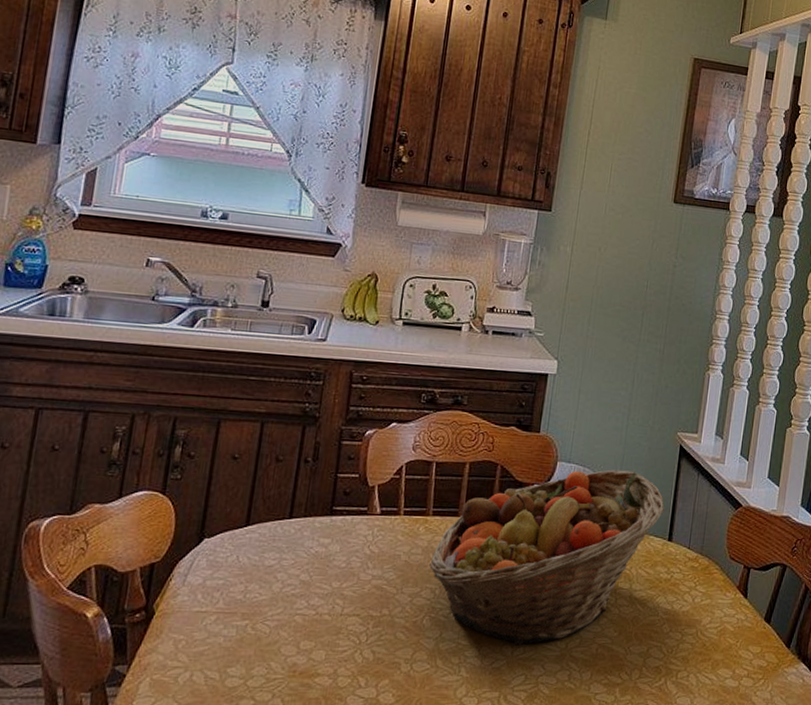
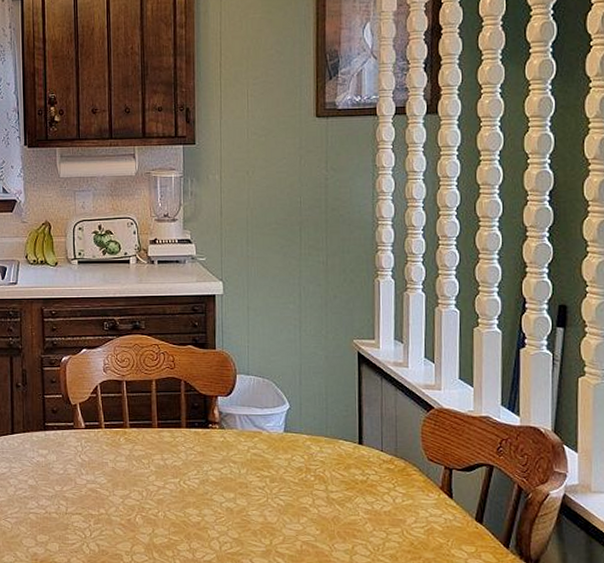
fruit basket: present [429,469,665,646] -> none [134,379,351,542]

